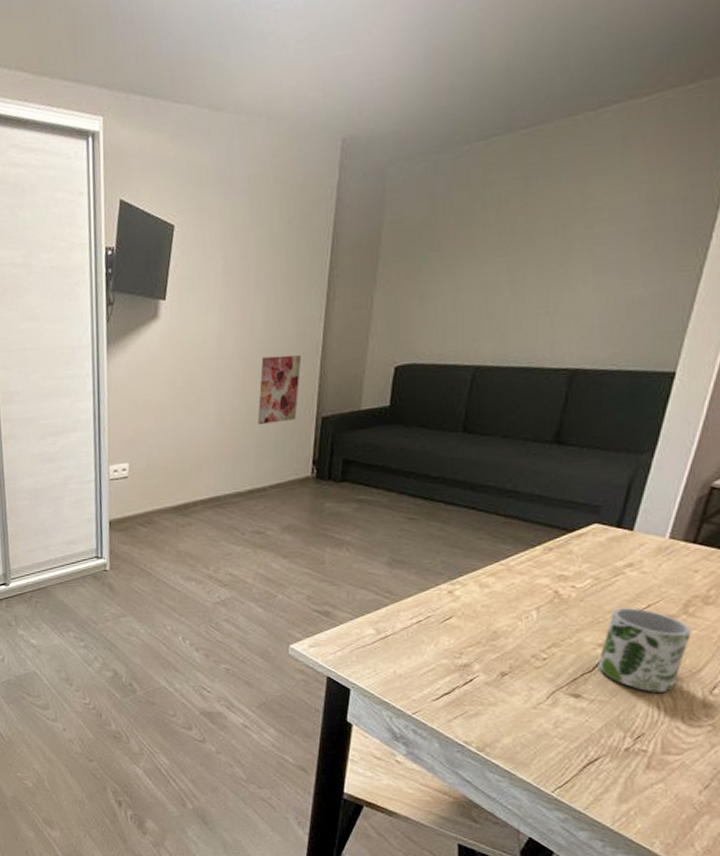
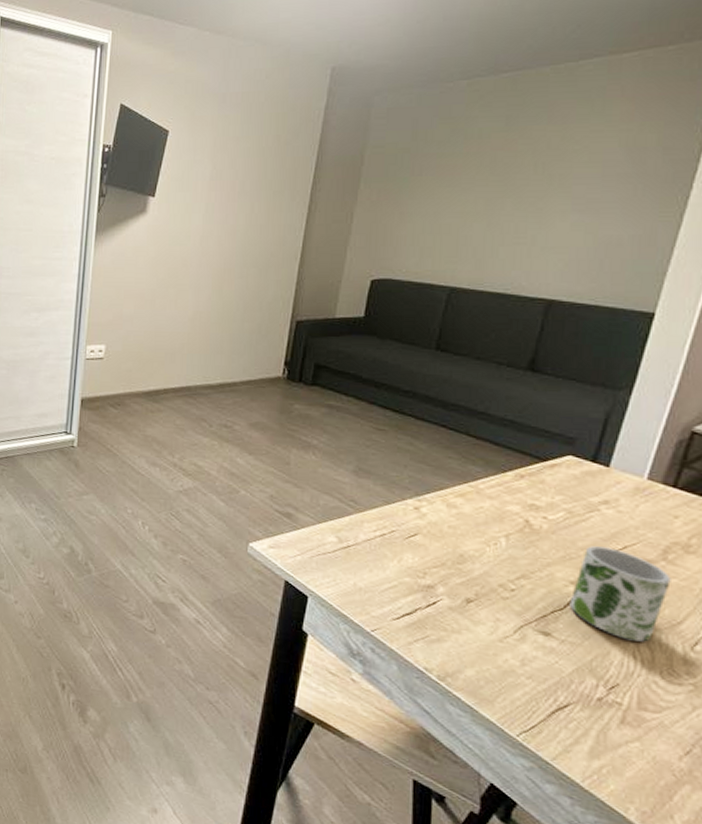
wall art: present [257,355,302,424] -> none [233,259,281,322]

